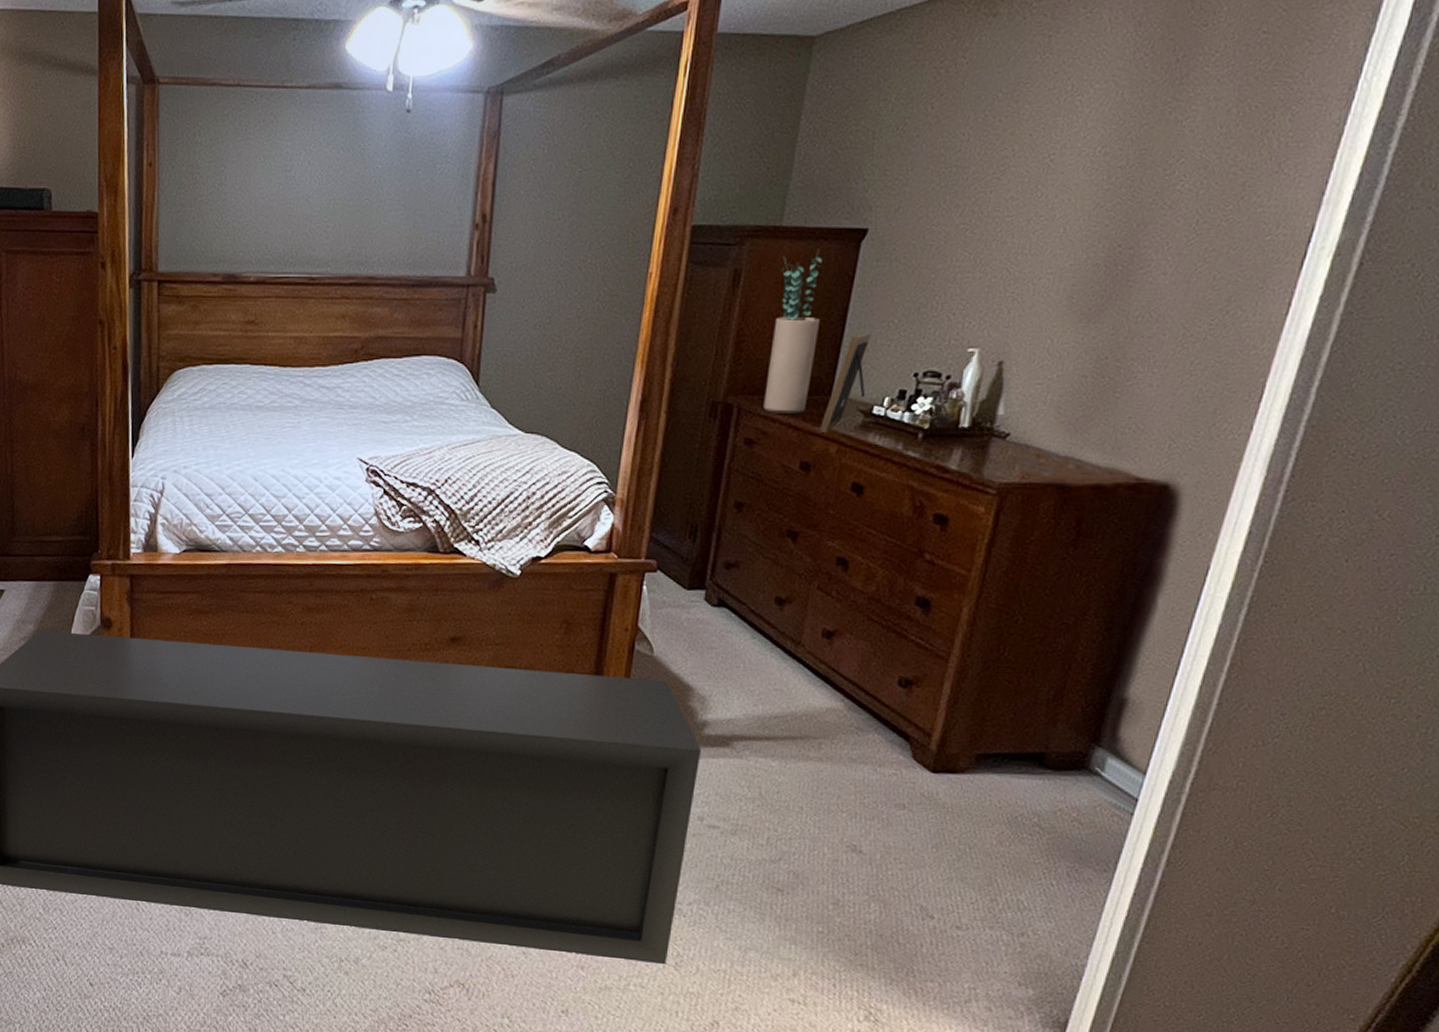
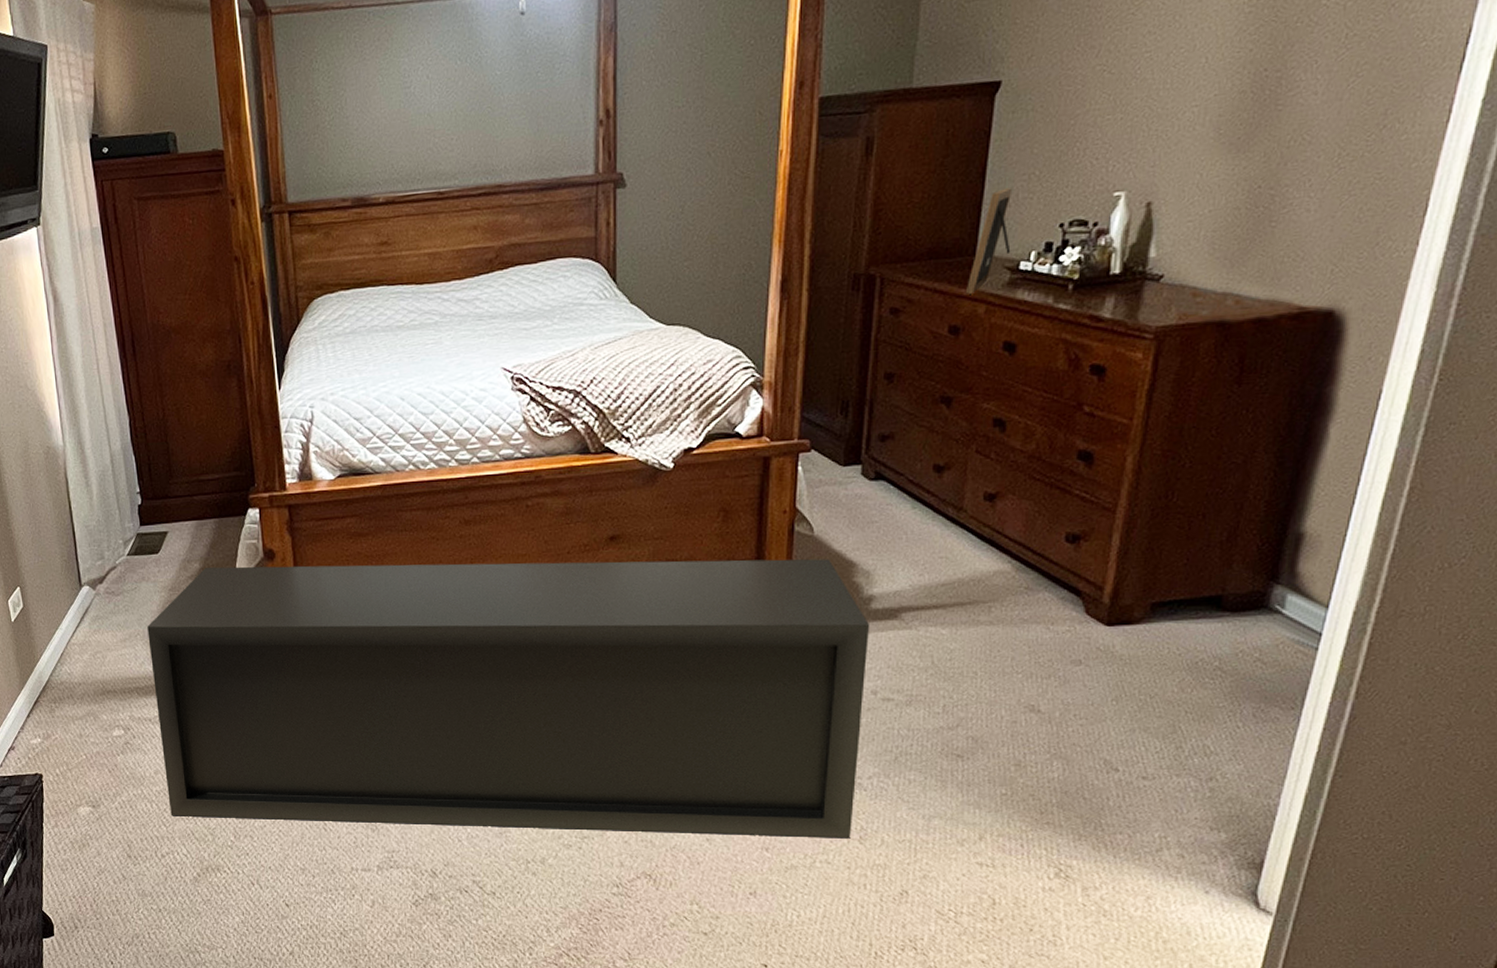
vase: present [763,249,822,414] -> none [906,107,958,280]

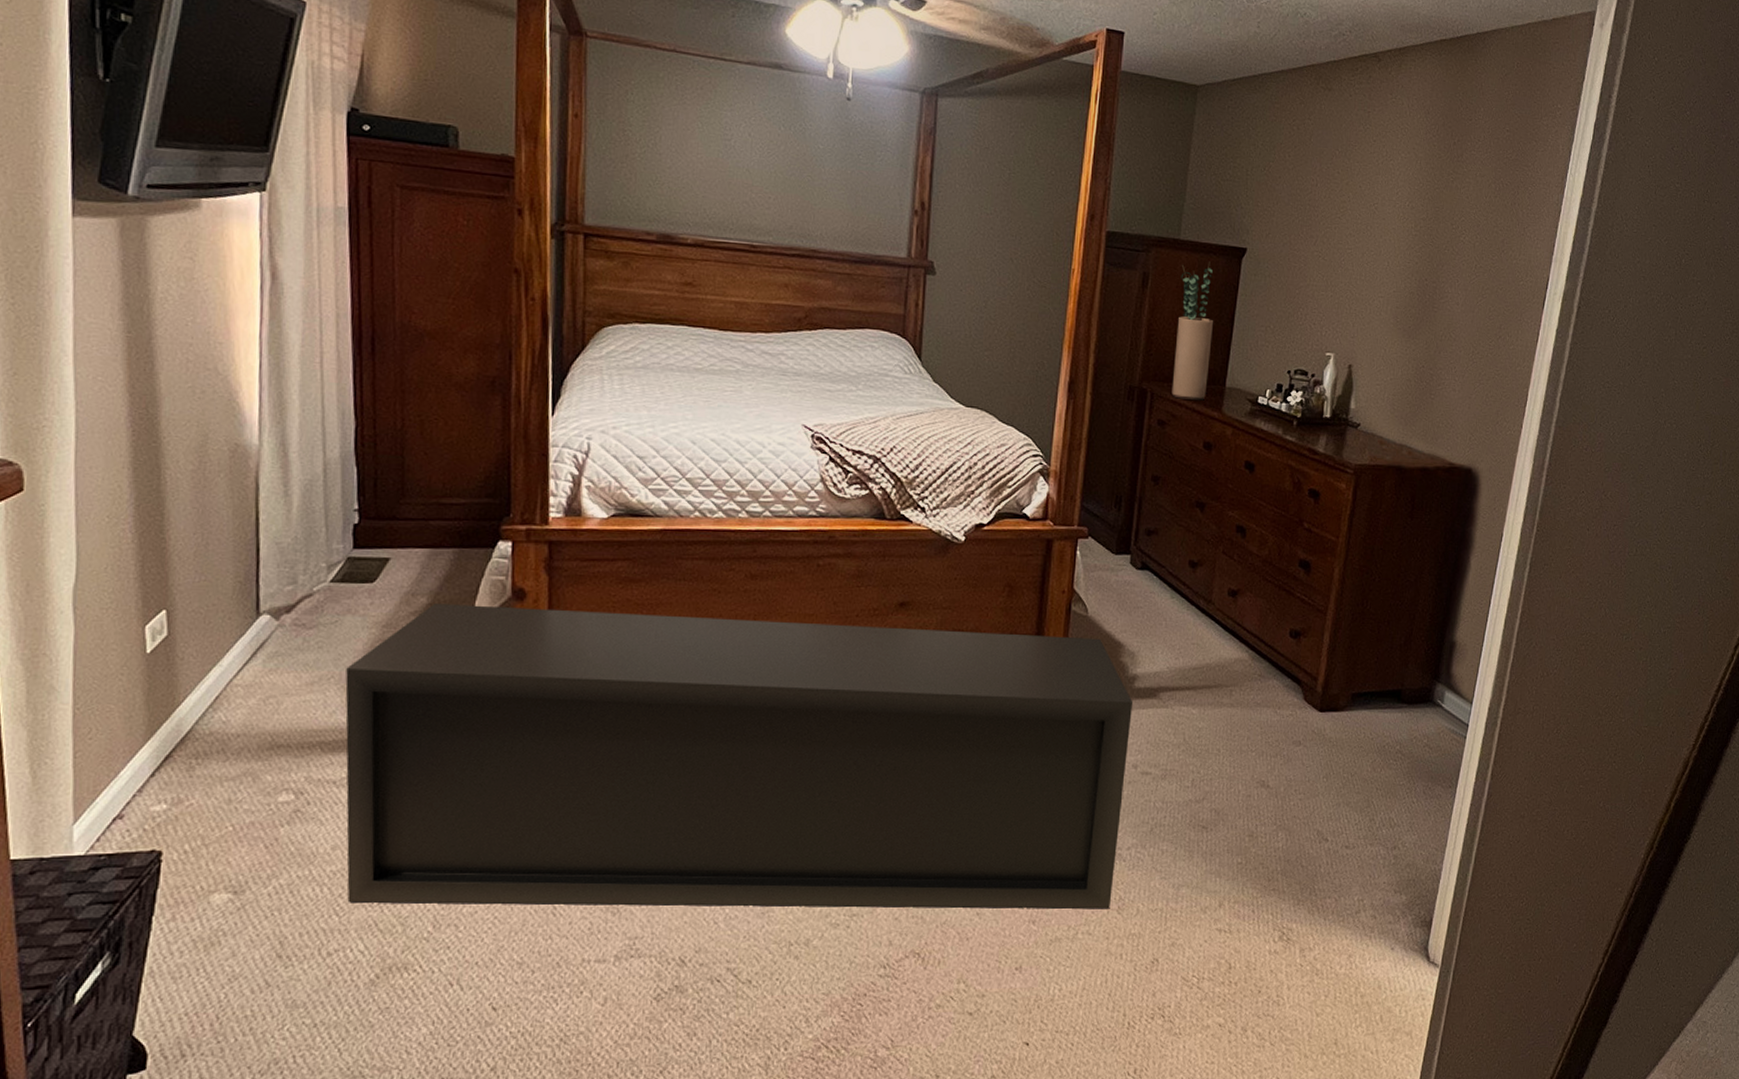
vase: none [906,107,958,280] -> present [1172,261,1213,400]
picture frame: present [965,188,1013,294] -> none [1216,335,1254,417]

